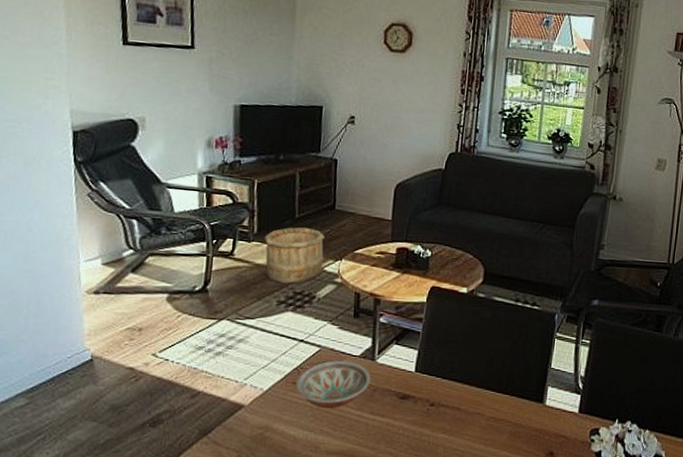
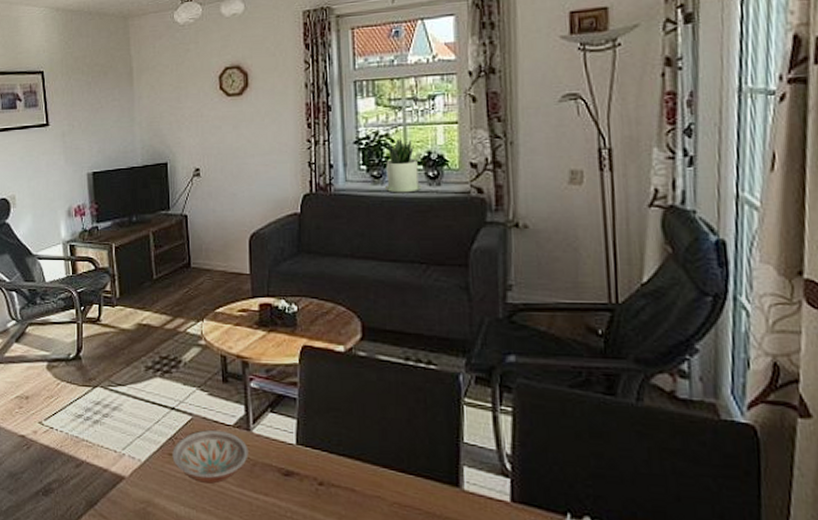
wooden bucket: present [265,227,325,284] -> none [127,289,185,348]
planter: none [518,115,549,163] -> present [384,139,422,193]

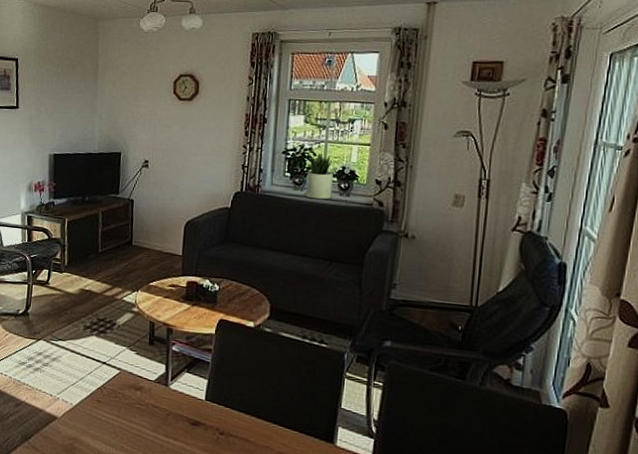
bowl: present [172,429,249,484] -> none [100,383,165,428]

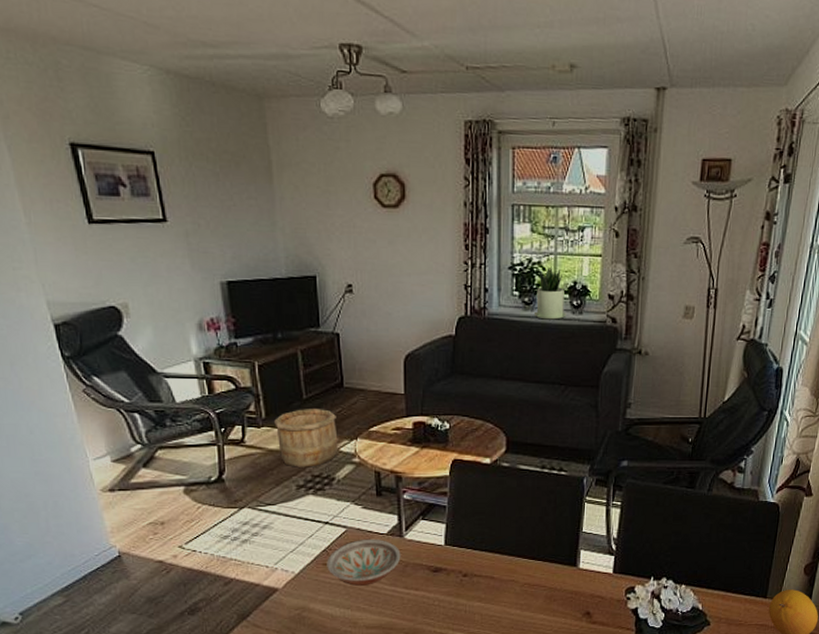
wooden bucket: none [74,260,123,312] -> present [274,409,339,467]
bowl: none [100,383,165,428] -> present [327,538,401,586]

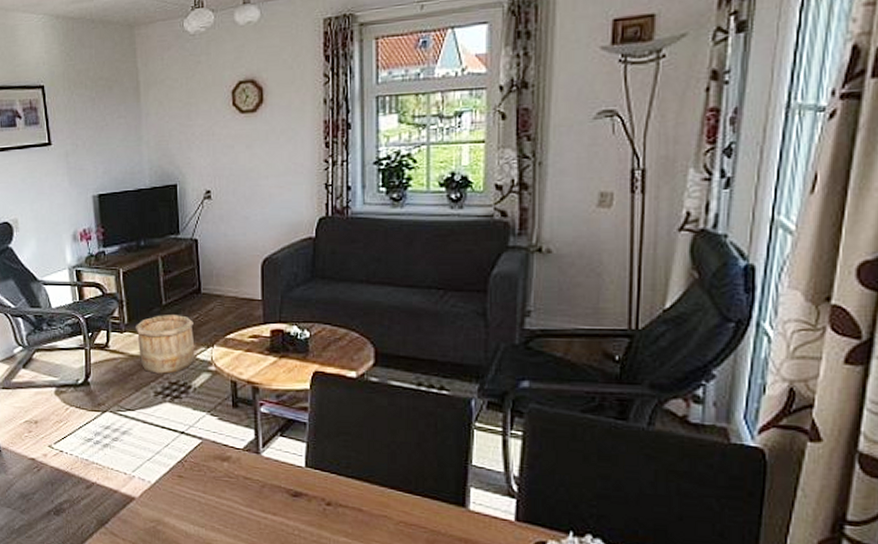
bowl: present [327,538,401,586] -> none [182,453,258,504]
planter: present [533,268,566,320] -> none [403,159,443,217]

